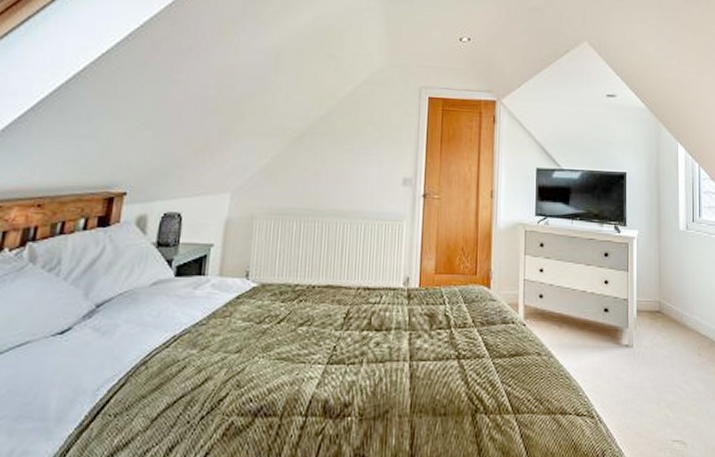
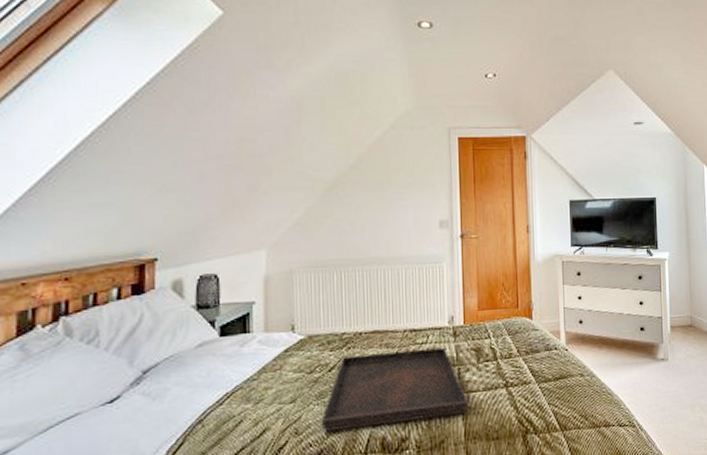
serving tray: none [264,309,417,387] -> present [321,347,468,431]

